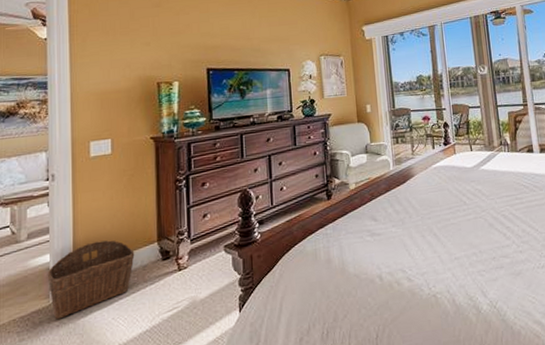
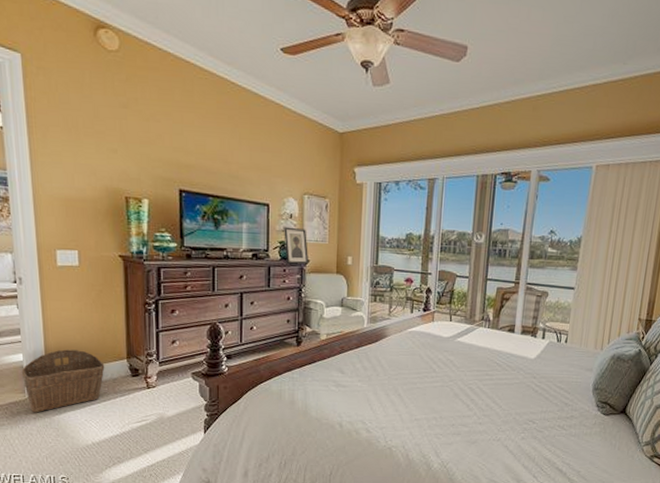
picture frame: none [305,86,331,120] -> present [284,226,309,265]

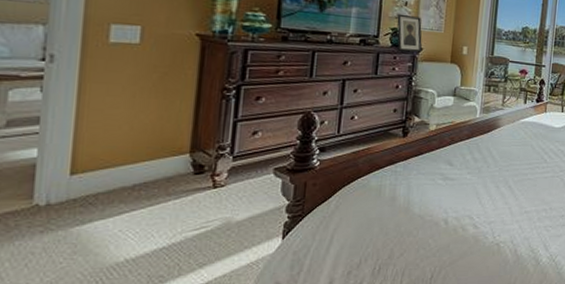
wicker basket: present [21,349,105,413] -> none [31,142,158,225]

